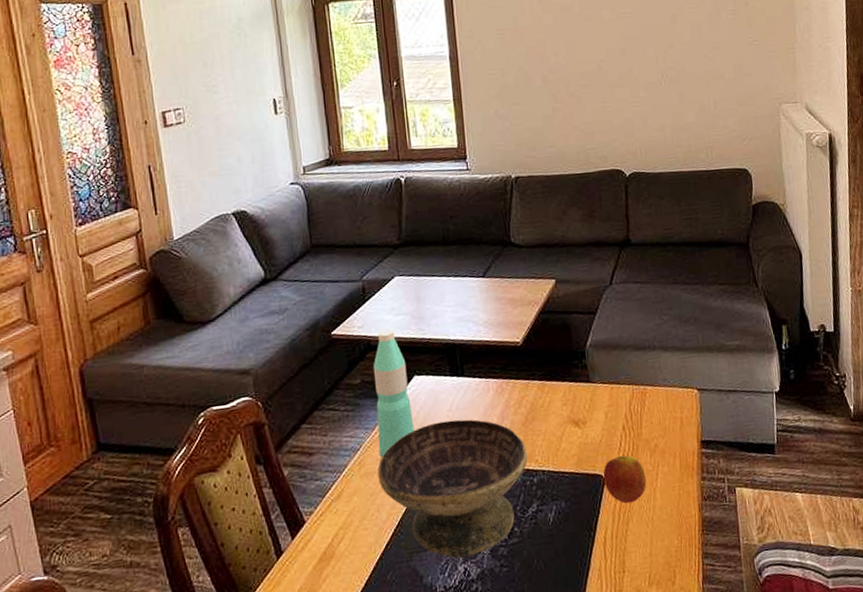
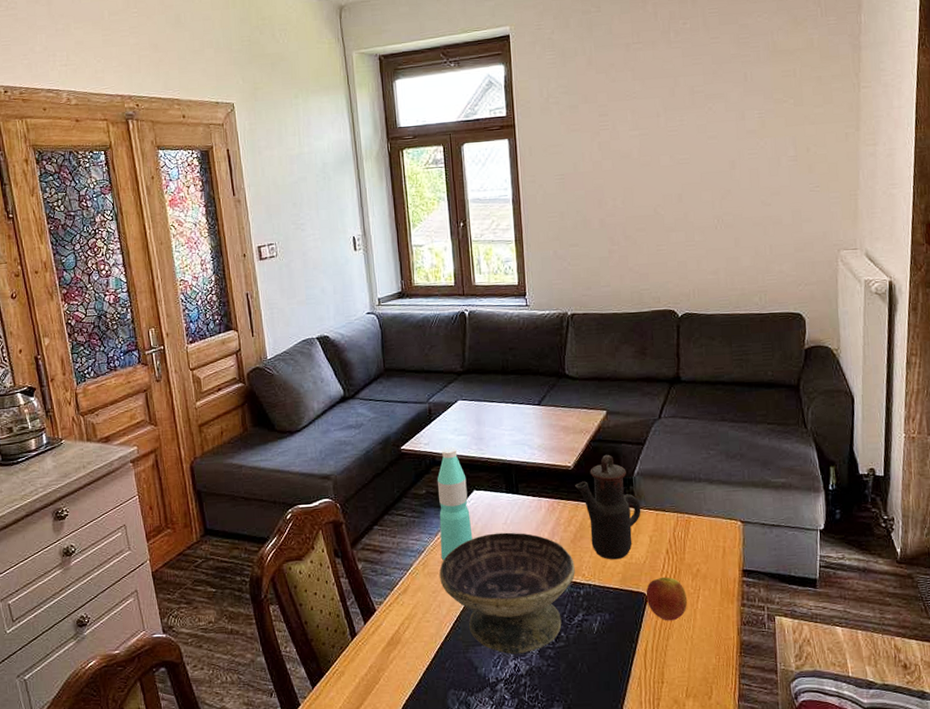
teapot: none [525,326,595,442] -> present [575,454,641,560]

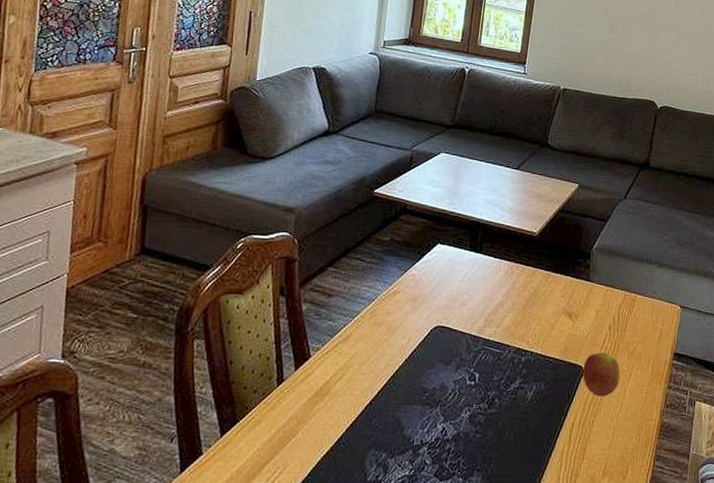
water bottle: present [437,447,473,561] -> none [391,197,434,312]
decorative bowl: present [439,532,575,655] -> none [384,289,522,418]
teapot: present [575,454,641,560] -> none [536,226,594,330]

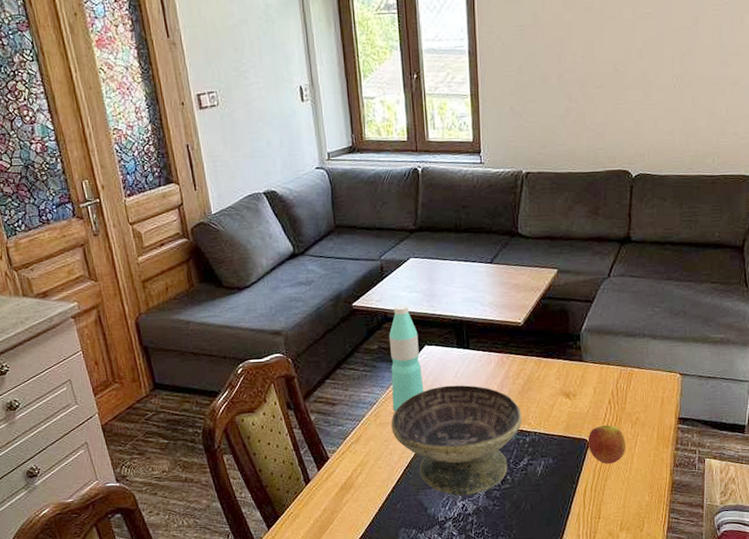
decorative bowl: none [384,289,522,418] -> present [391,385,522,496]
water bottle: none [391,197,434,312] -> present [388,303,424,412]

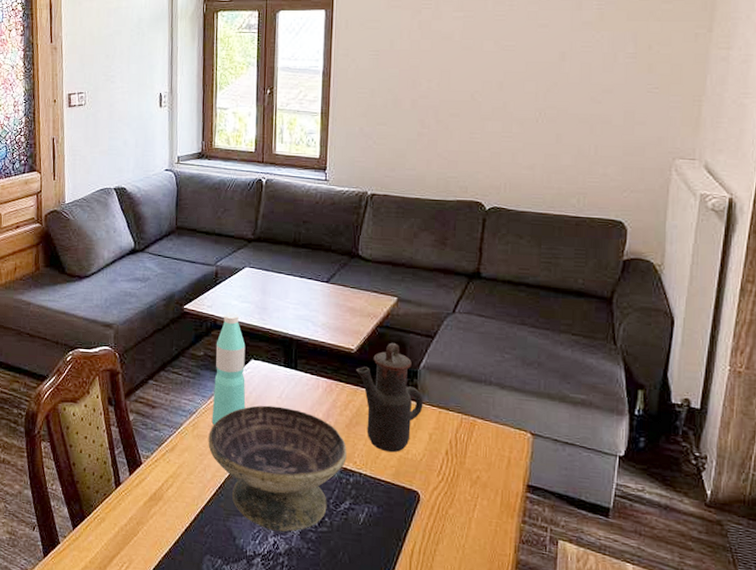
teapot: none [524,311,587,410] -> present [356,342,423,453]
apple: present [588,424,626,464] -> none [419,478,464,526]

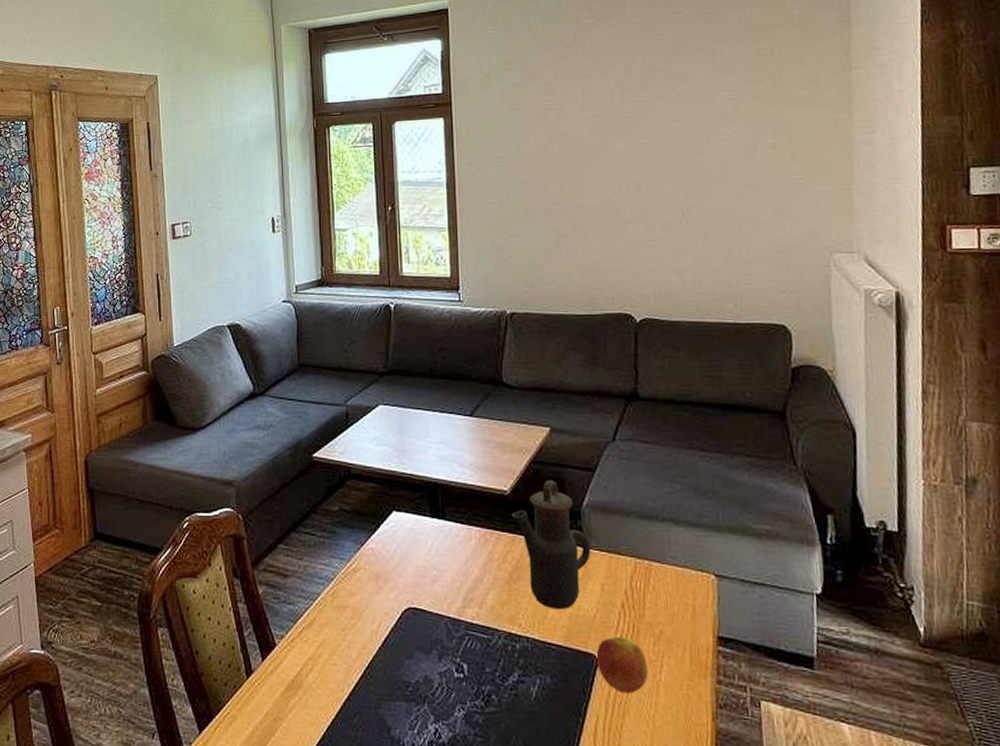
decorative bowl: present [208,405,347,533] -> none [350,564,510,717]
water bottle: present [211,312,246,426] -> none [351,458,391,593]
apple: none [419,478,464,526] -> present [596,636,649,694]

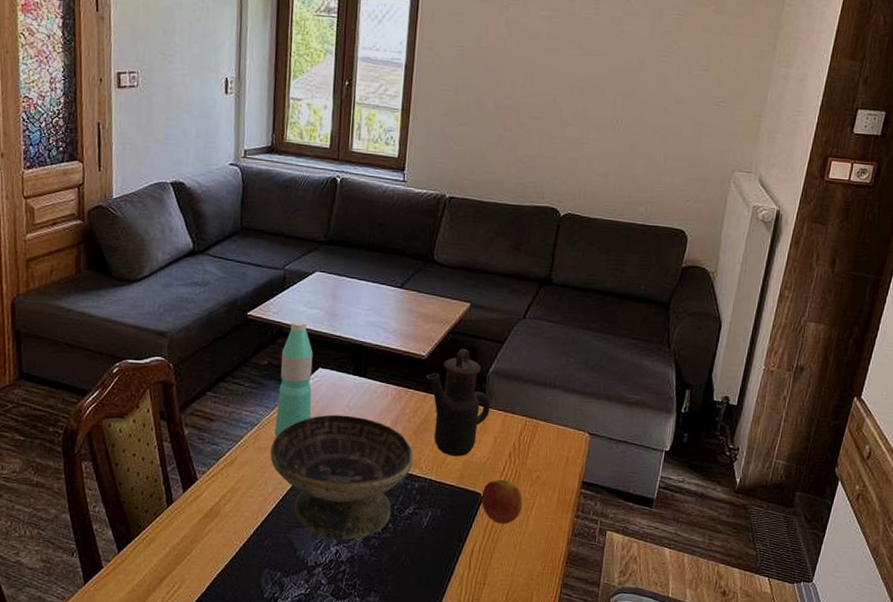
decorative bowl: none [350,564,510,717] -> present [270,414,414,541]
water bottle: none [351,458,391,593] -> present [274,319,313,437]

